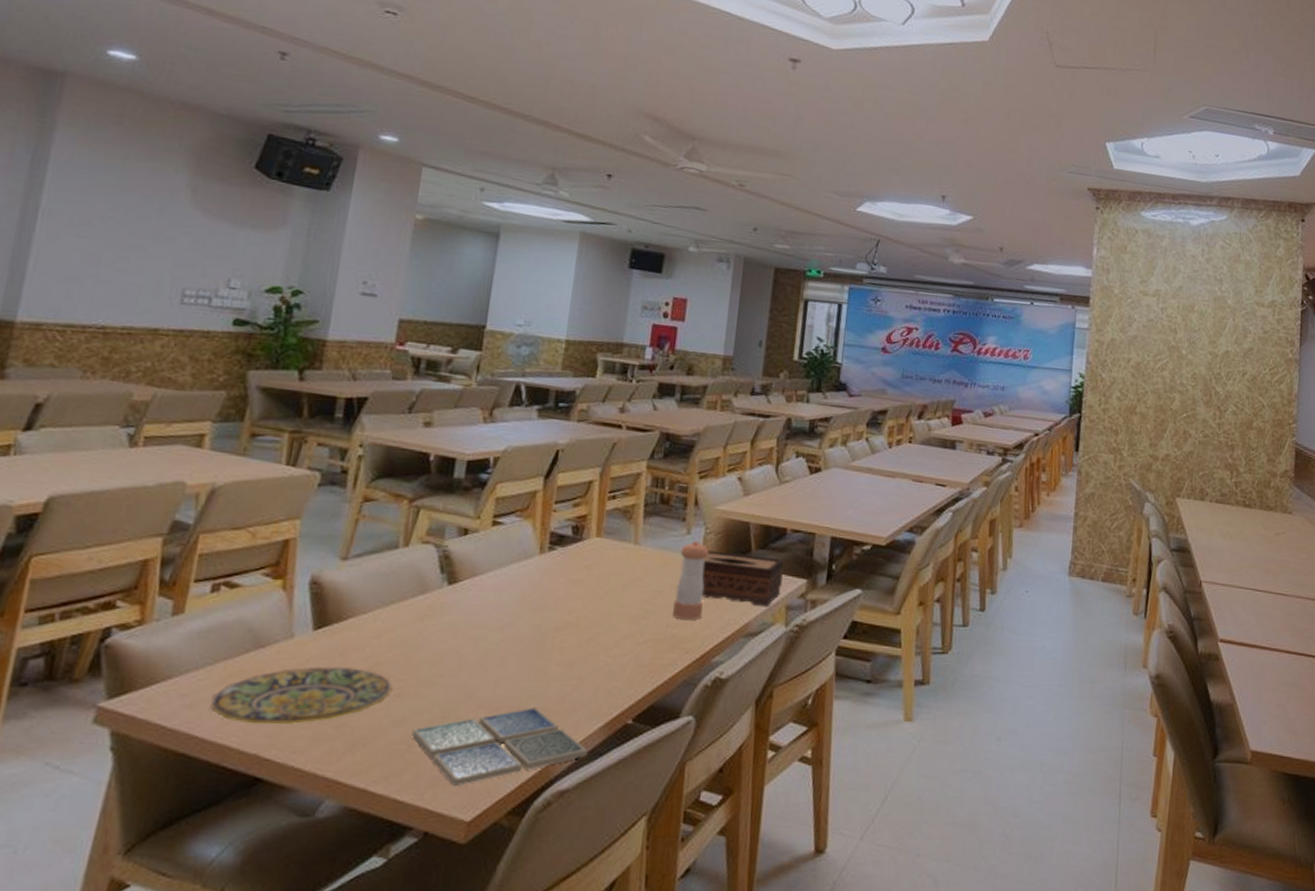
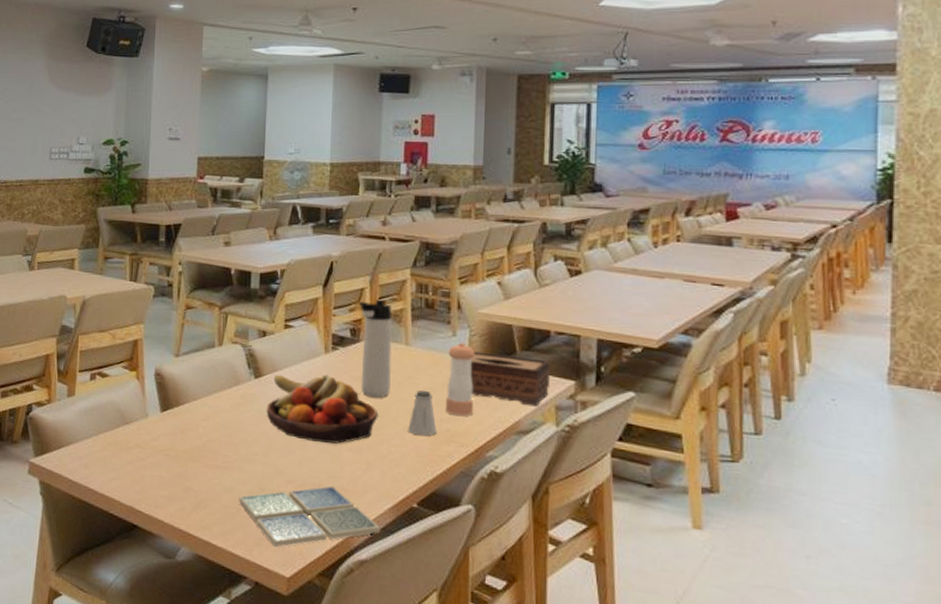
plate: present [210,665,393,725] -> none [98,441,222,485]
fruit bowl: none [459,578,597,658] -> present [266,374,378,444]
thermos bottle: none [578,493,623,603] -> present [358,299,392,398]
saltshaker: none [629,593,662,644] -> present [408,390,437,437]

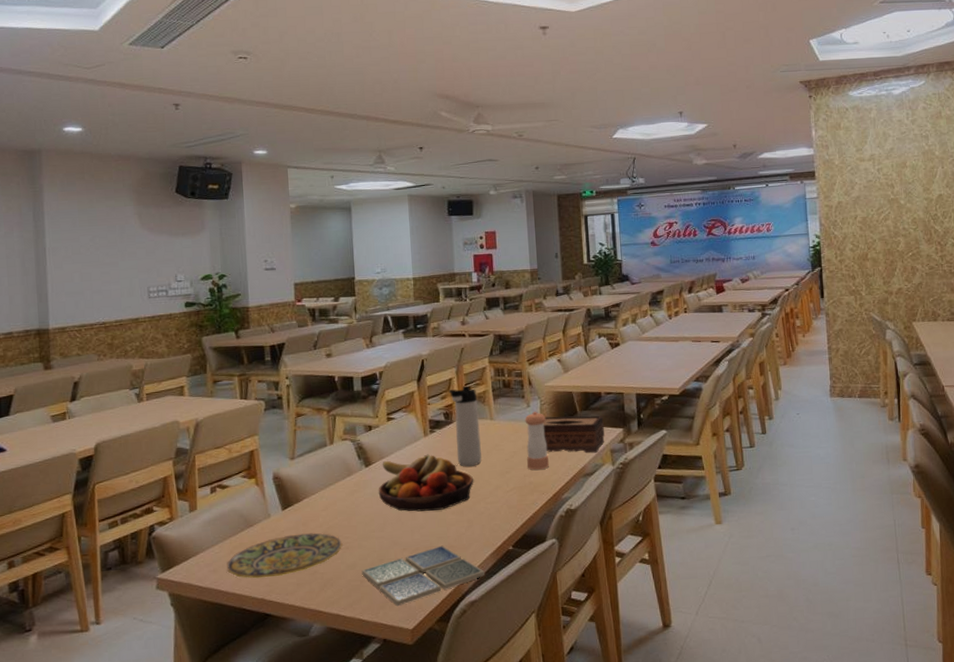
plate: none [98,441,222,485] -> present [226,532,343,579]
saltshaker: present [408,390,437,437] -> none [499,454,522,492]

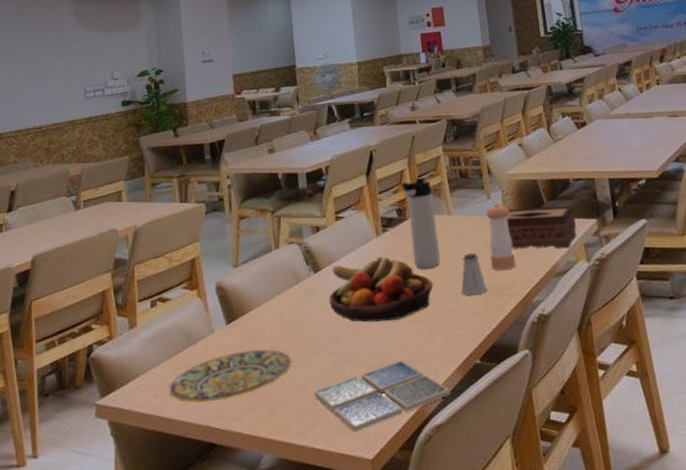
saltshaker: none [499,454,522,492] -> present [461,252,487,296]

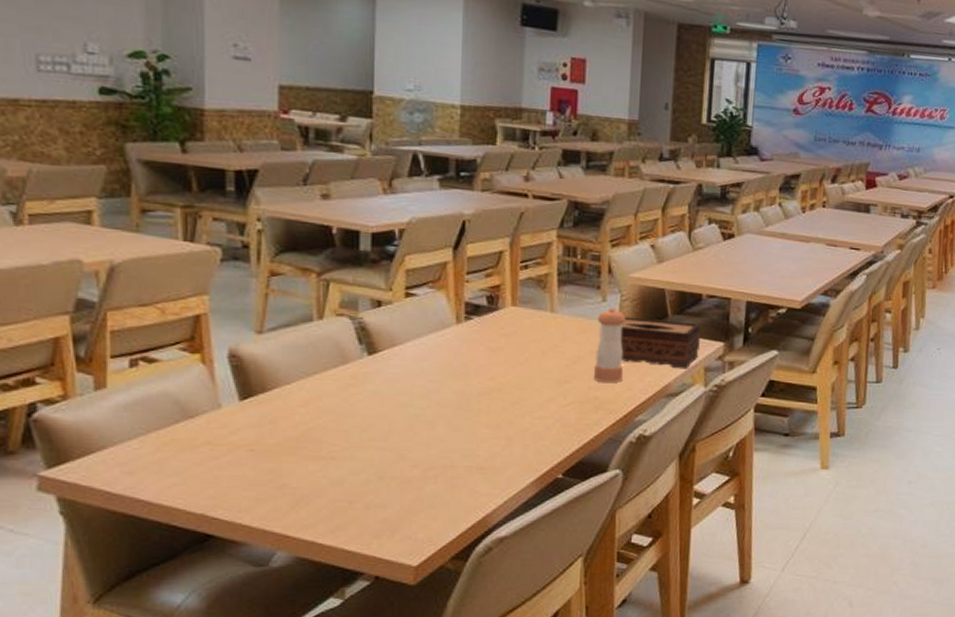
plate: present [169,349,293,403] -> none [150,433,327,488]
drink coaster: present [314,360,451,433] -> none [351,465,523,537]
fruit bowl: present [328,256,433,322] -> none [384,347,520,421]
thermos bottle: present [400,177,441,269] -> none [496,263,536,369]
saltshaker: present [461,252,487,296] -> none [553,358,584,406]

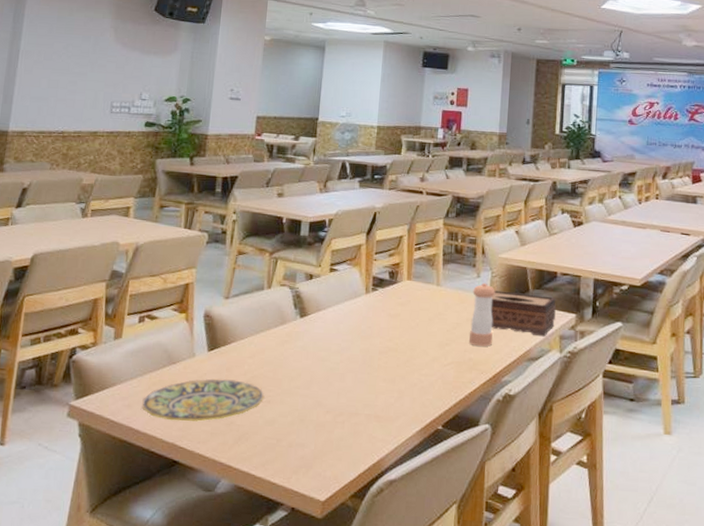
plate: none [150,433,327,488] -> present [142,378,265,422]

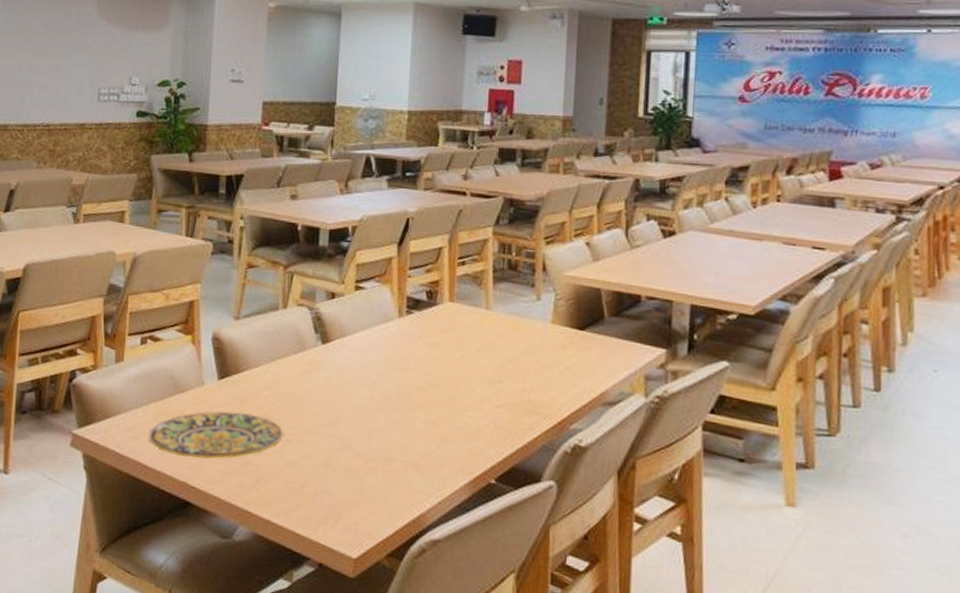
pepper shaker: present [469,282,495,347] -> none [528,306,560,386]
tissue box: present [490,290,556,337] -> none [554,316,640,377]

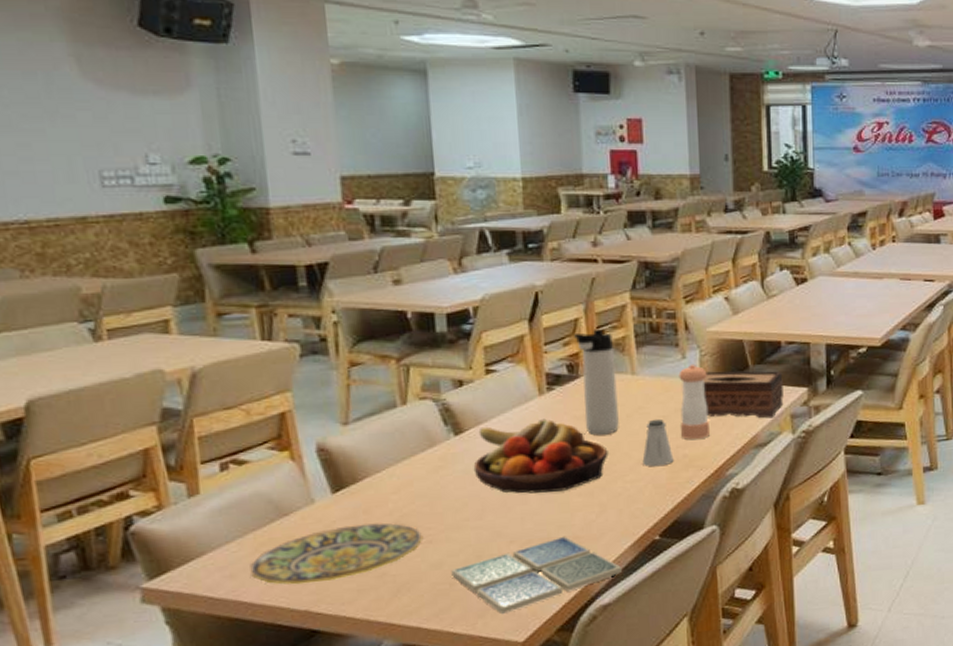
drink coaster: none [302,460,456,527] -> present [451,536,623,615]
fruit bowl: none [333,339,455,415] -> present [473,418,609,494]
thermos bottle: none [435,259,472,366] -> present [573,328,619,436]
saltshaker: none [487,357,518,408] -> present [642,418,674,467]
pepper shaker: none [528,306,560,386] -> present [678,364,710,439]
tissue box: none [554,316,640,377] -> present [703,371,784,419]

